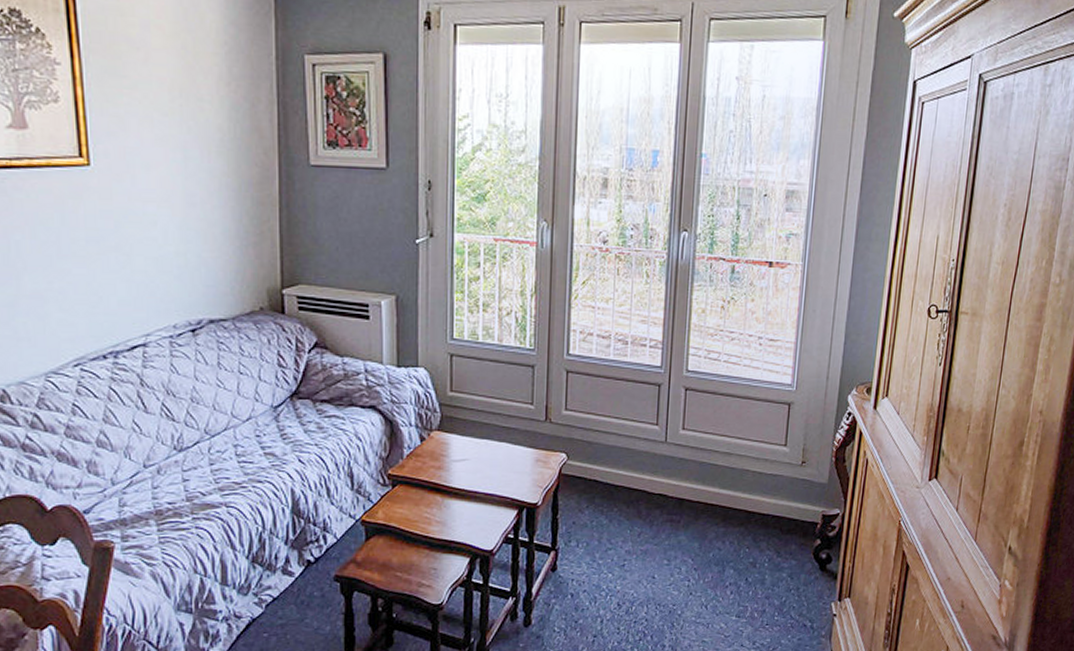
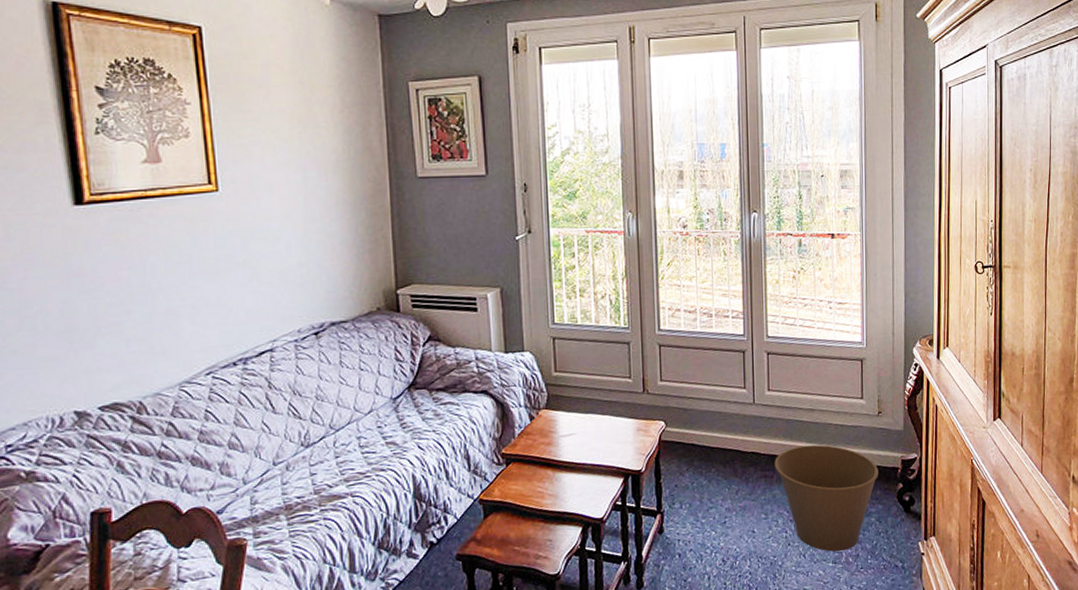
basket: none [682,491,796,606] -> present [774,444,878,552]

